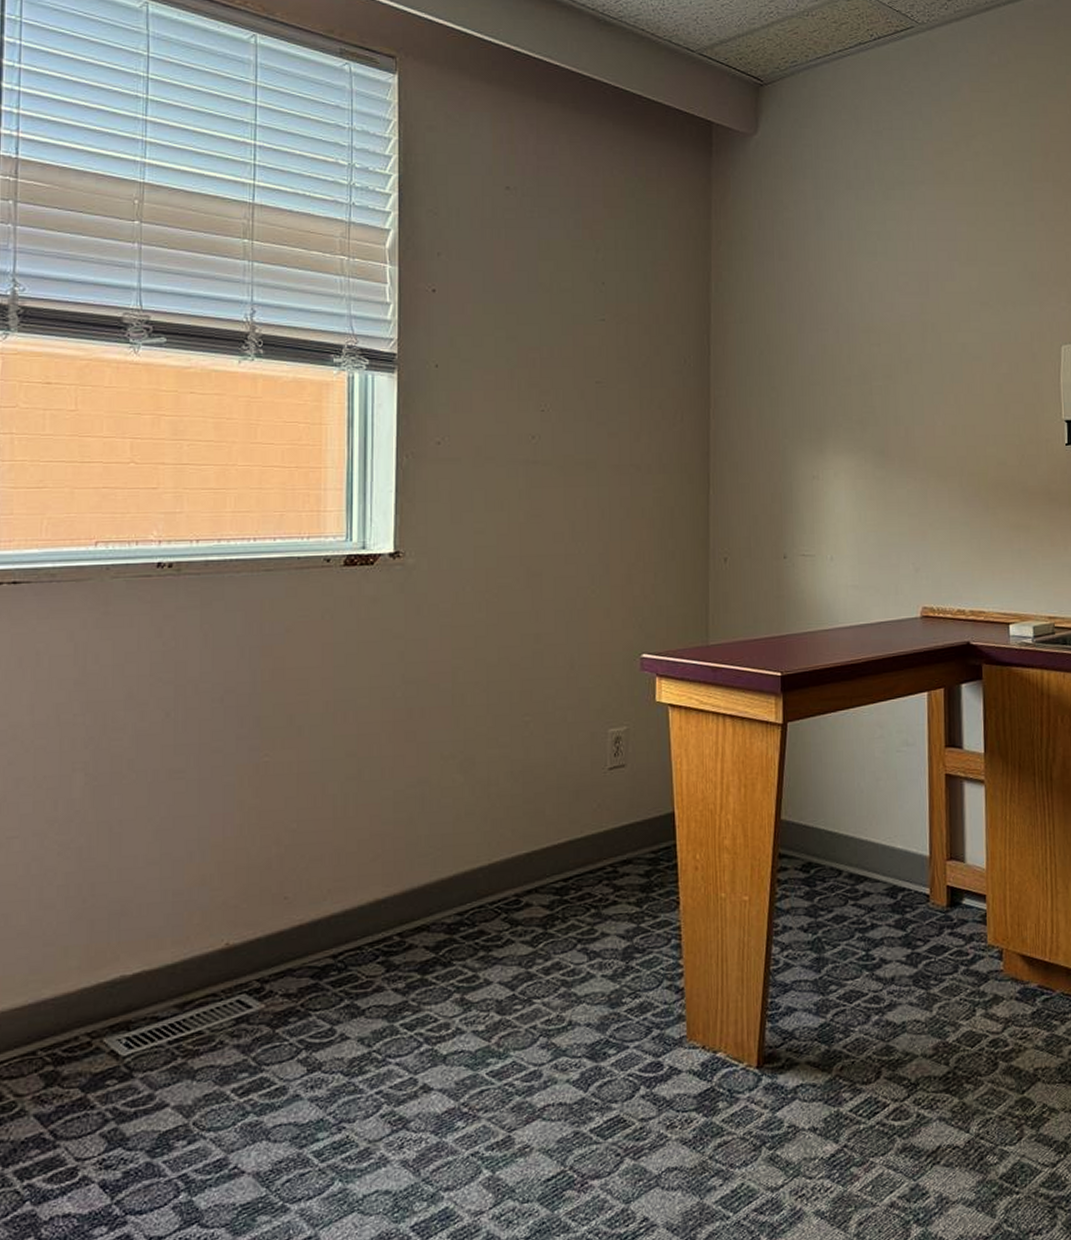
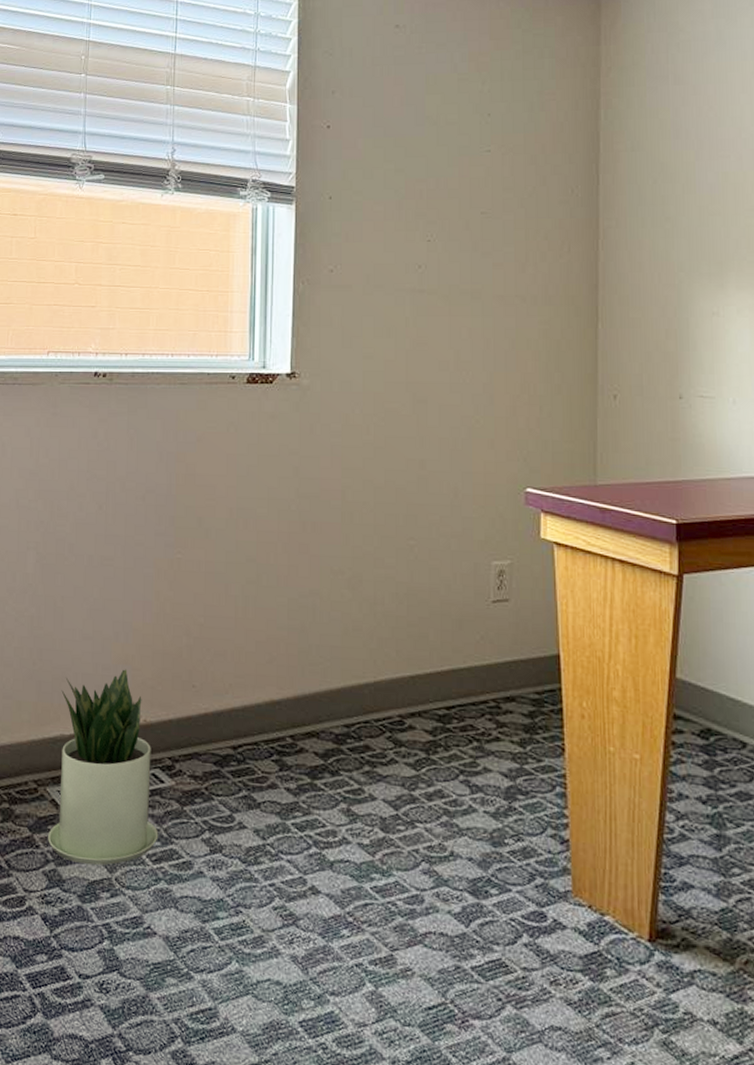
planter: none [106,891,246,1116] -> present [48,669,159,865]

